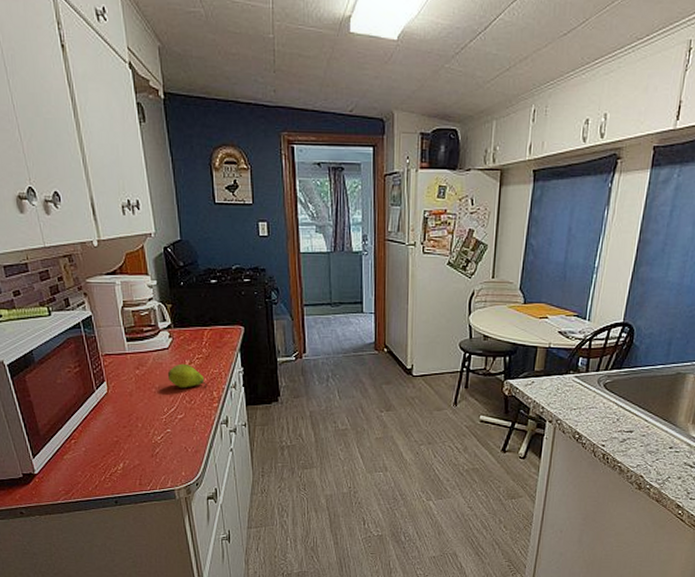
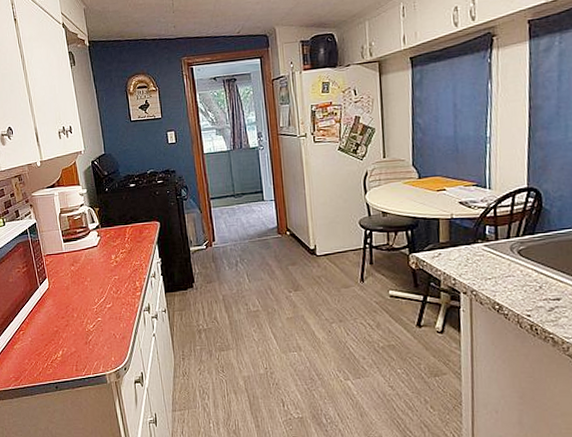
fruit: present [167,363,208,388] -> none [97,258,131,281]

